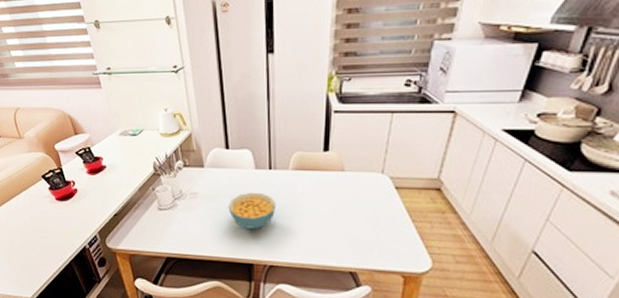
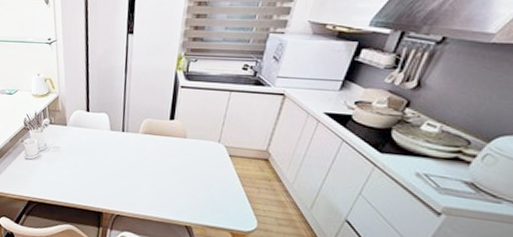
cereal bowl: present [228,192,277,230] -> none [84,150,127,183]

